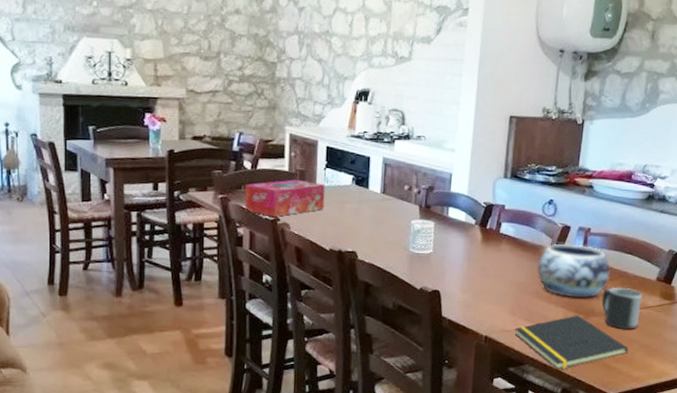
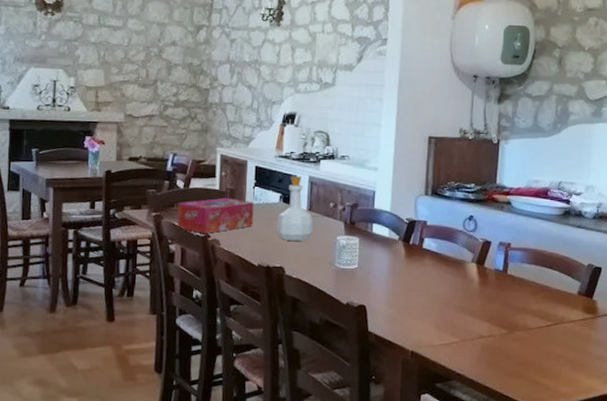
bottle: none [349,157,387,225] -> present [277,176,314,241]
notepad: present [515,315,629,369] -> none [440,330,555,385]
decorative bowl: present [537,243,611,299] -> none [460,258,533,313]
mug: present [601,288,642,329] -> none [525,302,565,344]

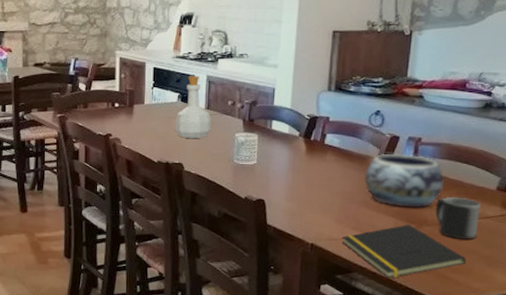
tissue box: present [177,197,254,234] -> none [80,98,153,133]
notepad: none [440,330,555,385] -> present [342,224,467,278]
decorative bowl: none [460,258,533,313] -> present [364,153,445,208]
mug: none [525,302,565,344] -> present [435,197,481,240]

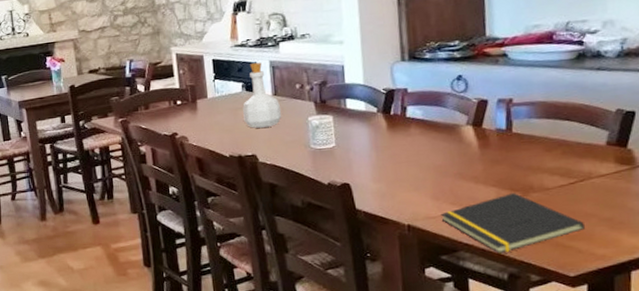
decorative bowl: present [364,153,445,208] -> none [455,117,547,176]
mug: present [435,197,481,240] -> none [540,157,594,203]

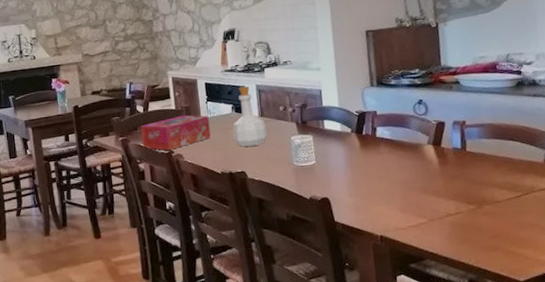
tissue box: none [142,94,219,132] -> present [141,115,211,151]
notepad: present [440,193,586,254] -> none [408,206,531,261]

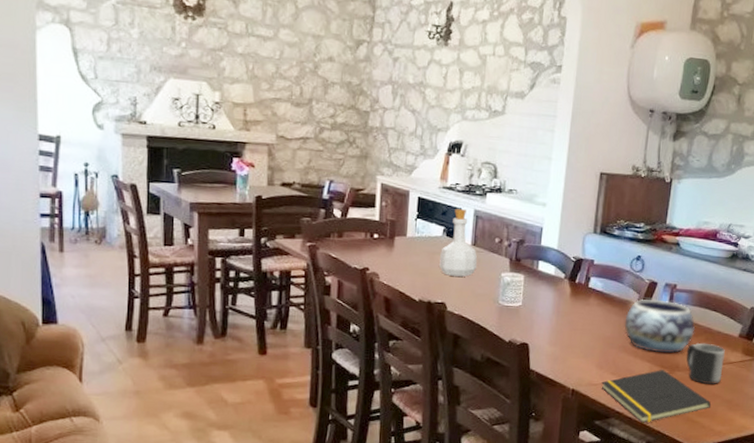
tissue box: present [141,115,211,151] -> none [333,229,416,266]
notepad: none [408,206,531,261] -> present [601,370,712,423]
decorative bowl: none [418,137,495,190] -> present [624,299,696,354]
mug: none [491,173,536,214] -> present [686,343,725,384]

